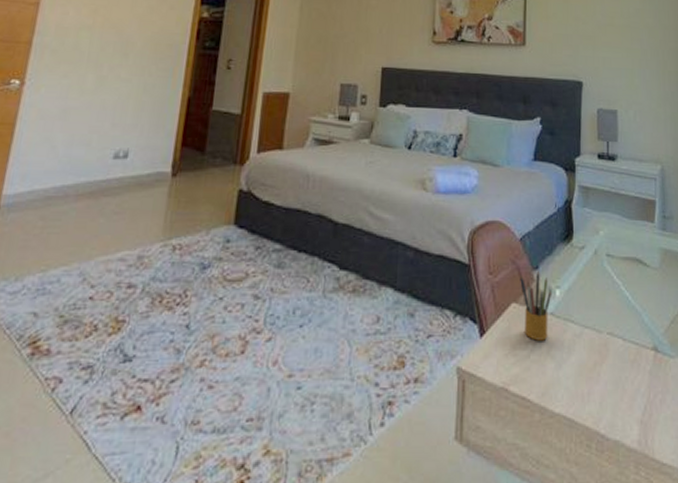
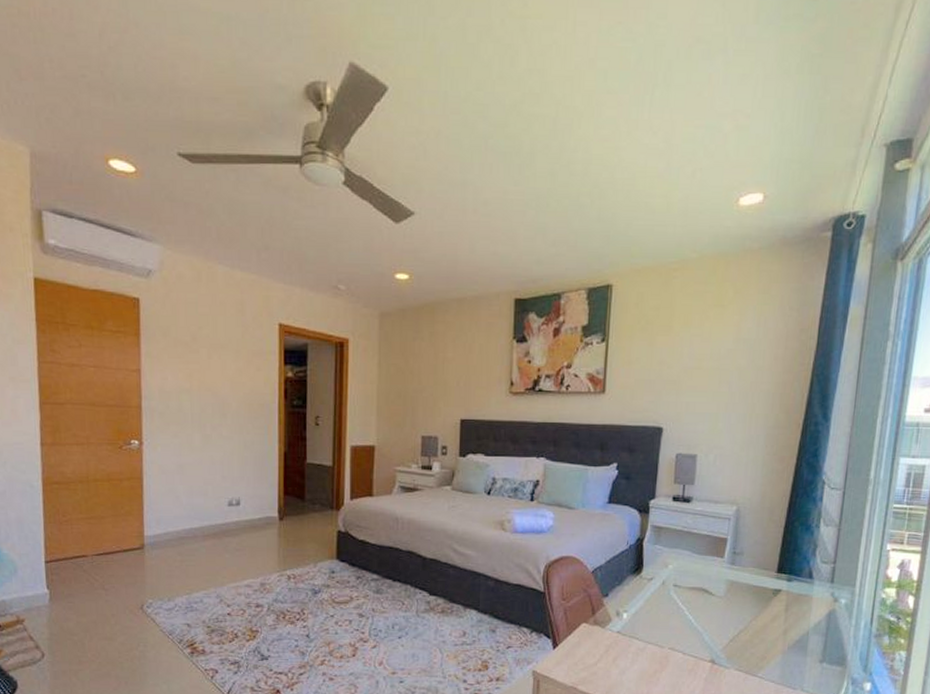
pencil box: present [520,270,552,341] -> none [590,597,620,653]

